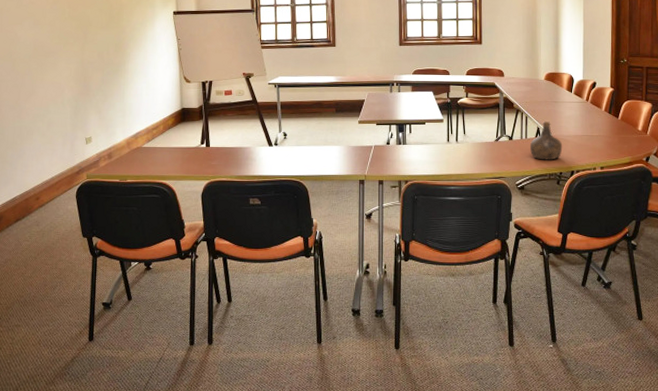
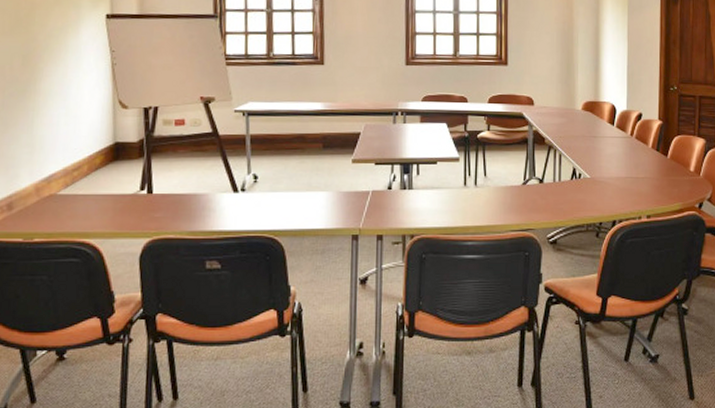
bottle: present [529,121,563,160] -> none [563,160,603,208]

